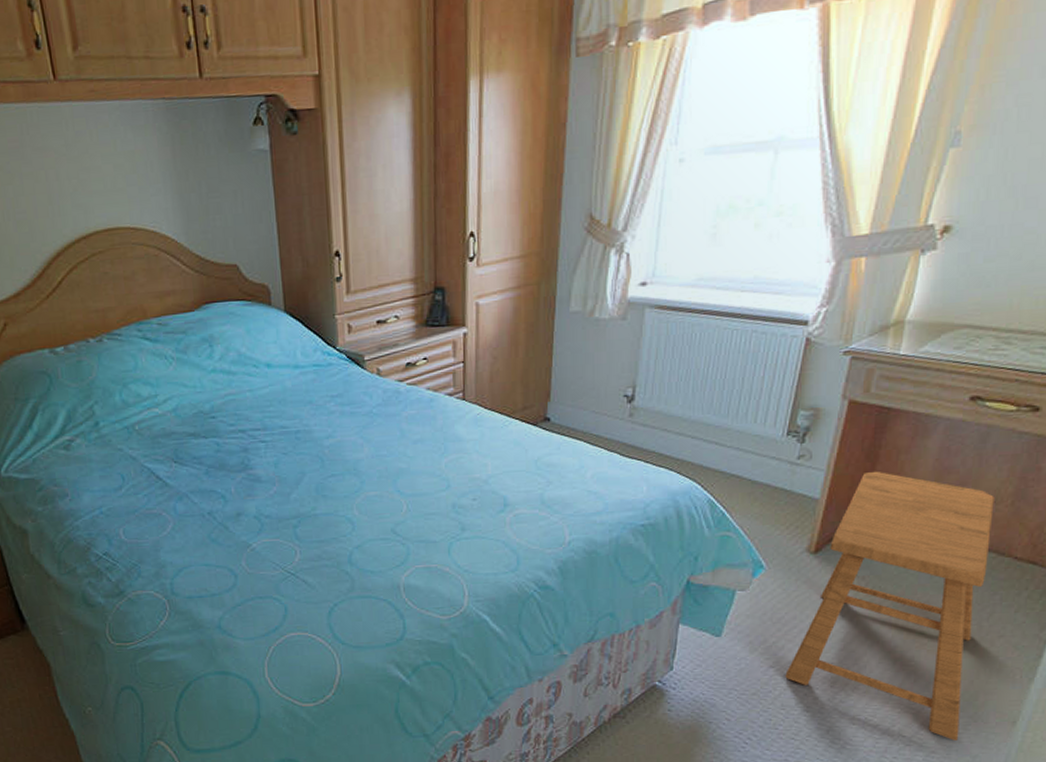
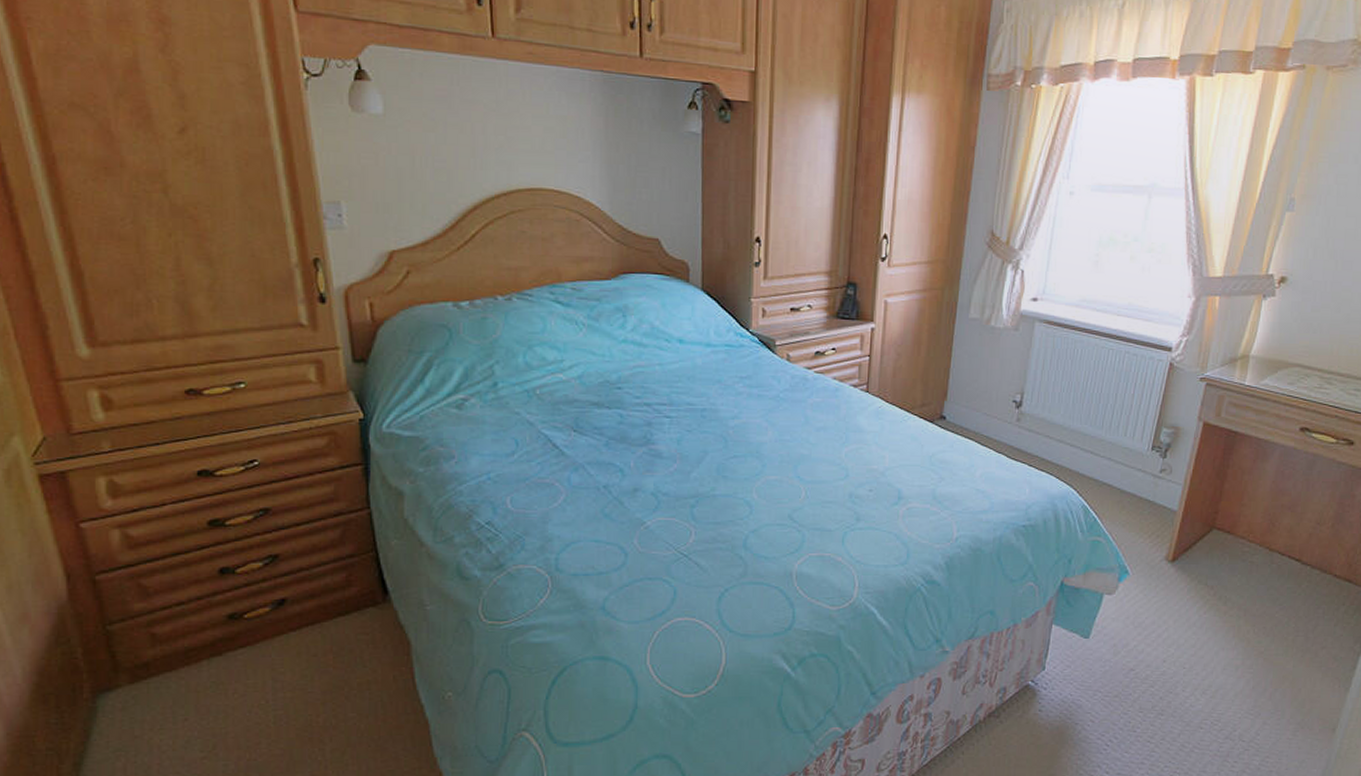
stool: present [785,471,994,741] -> none [1144,488,1319,746]

